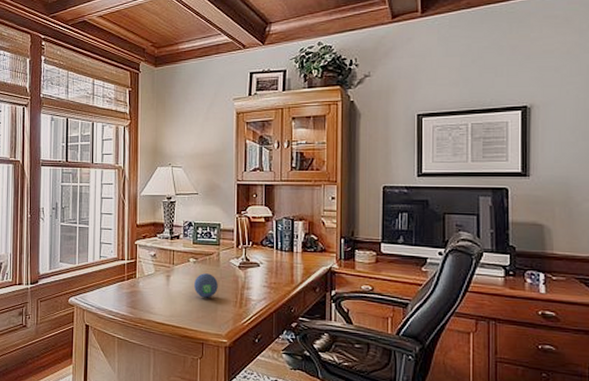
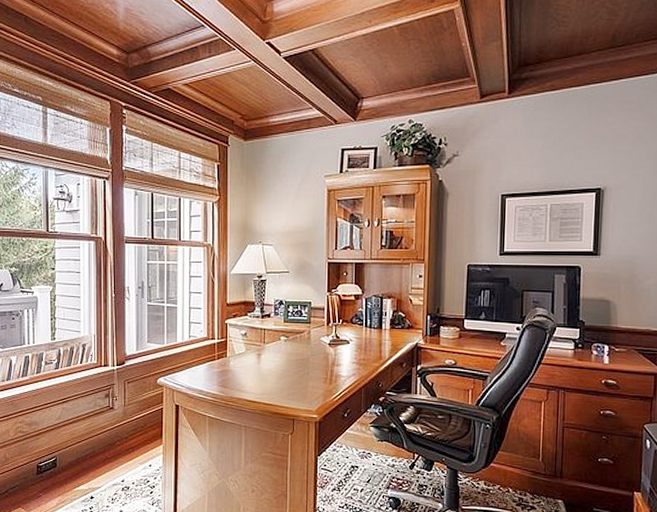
decorative ball: present [194,273,218,298] -> none [285,351,309,376]

